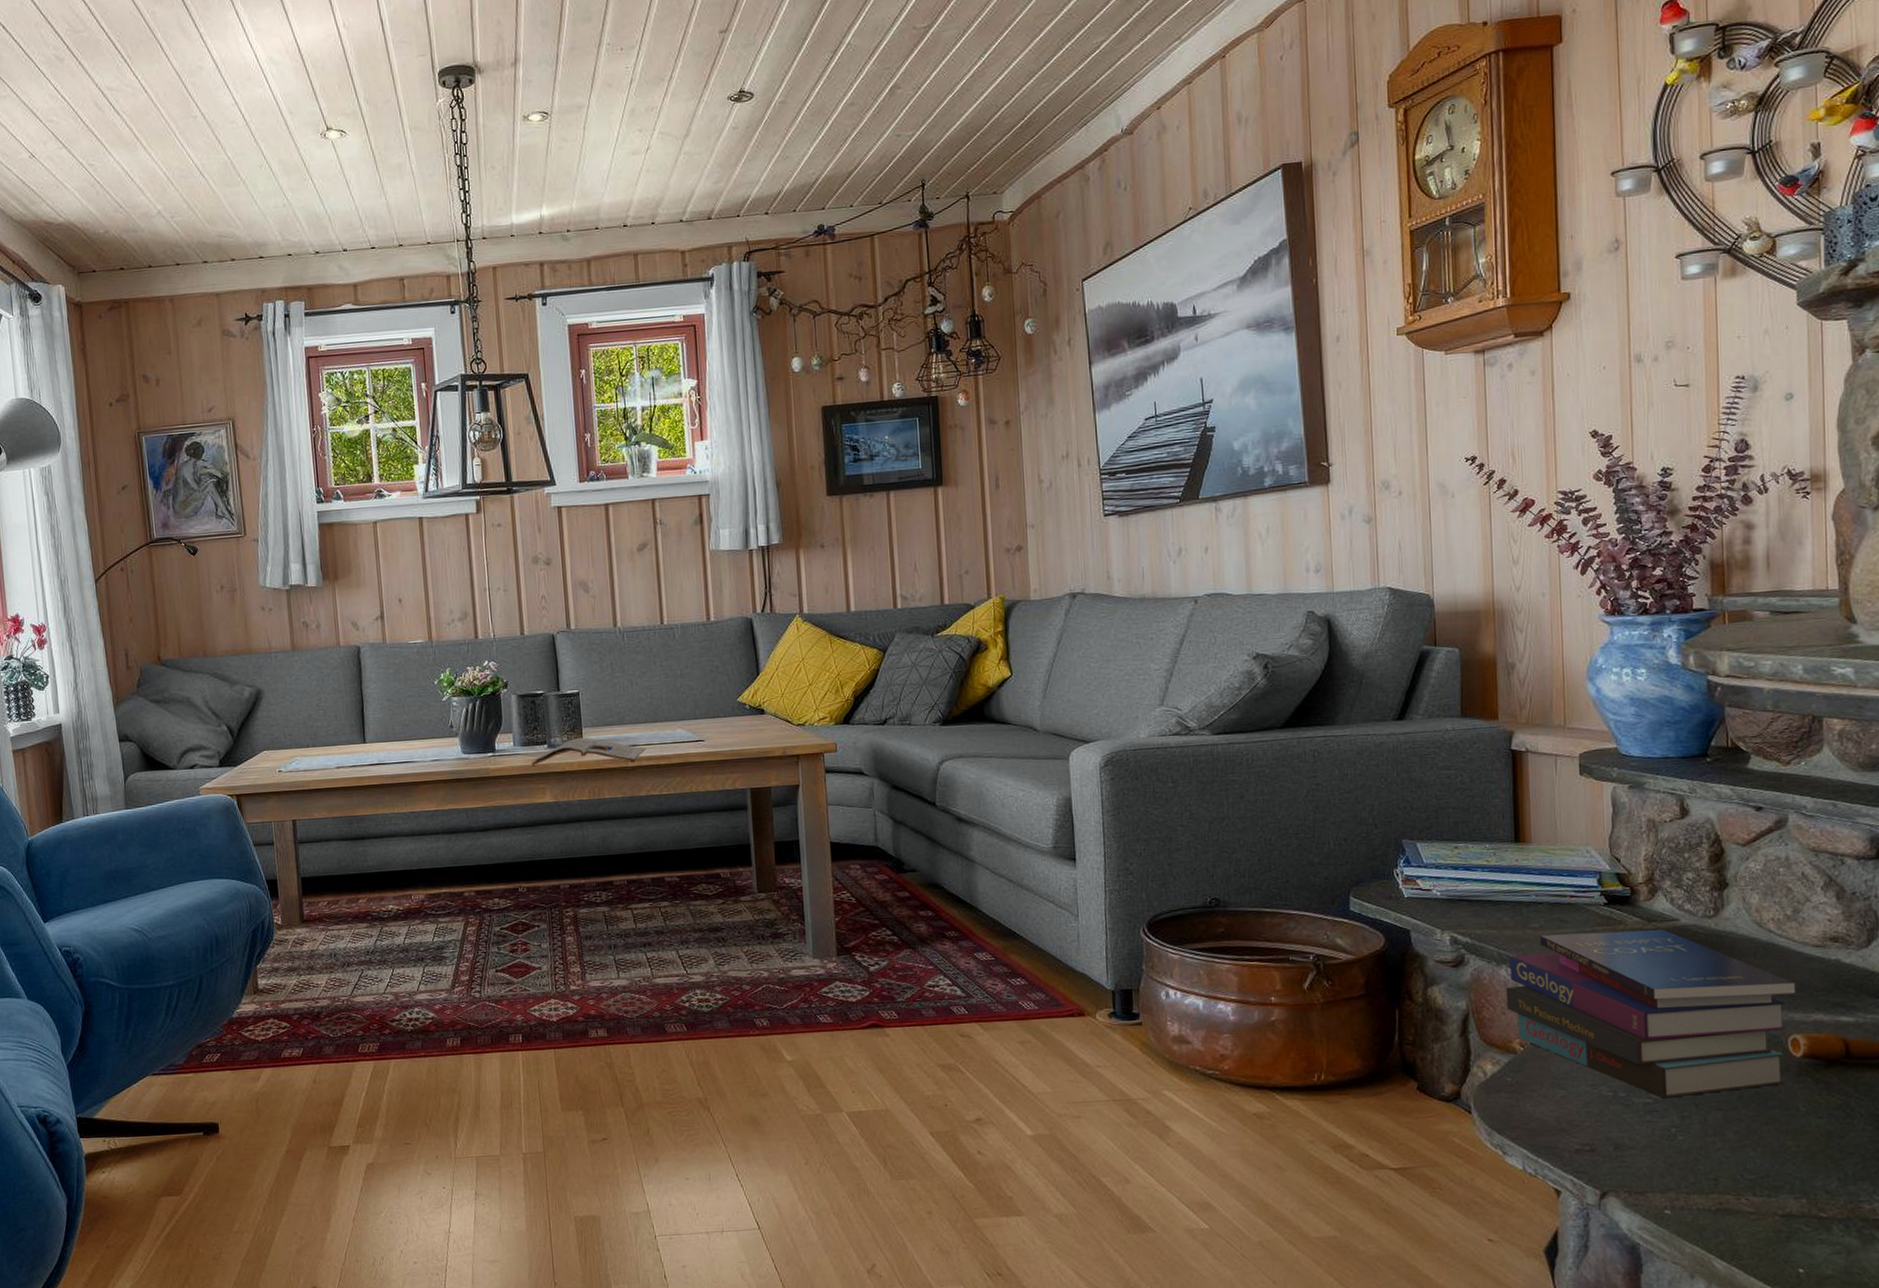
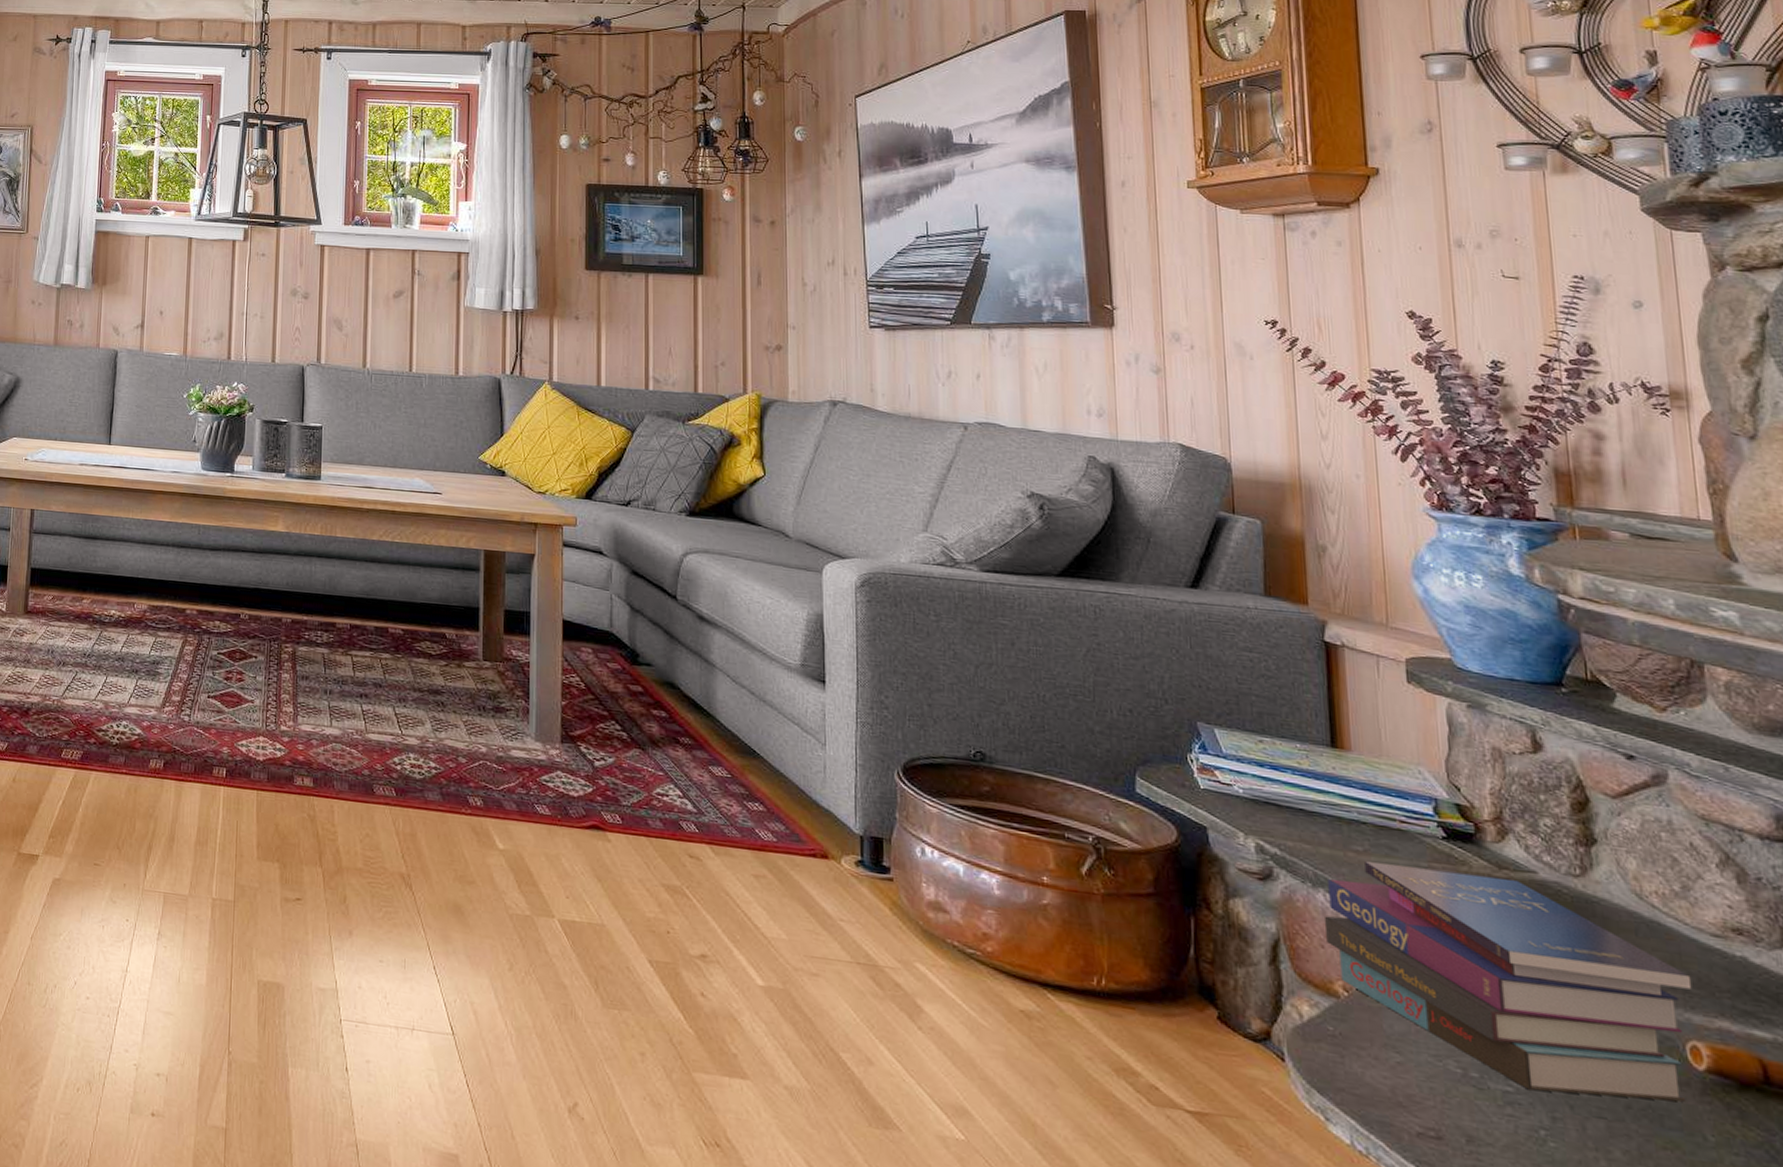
magazine: present [531,737,646,765] -> none [267,471,382,503]

